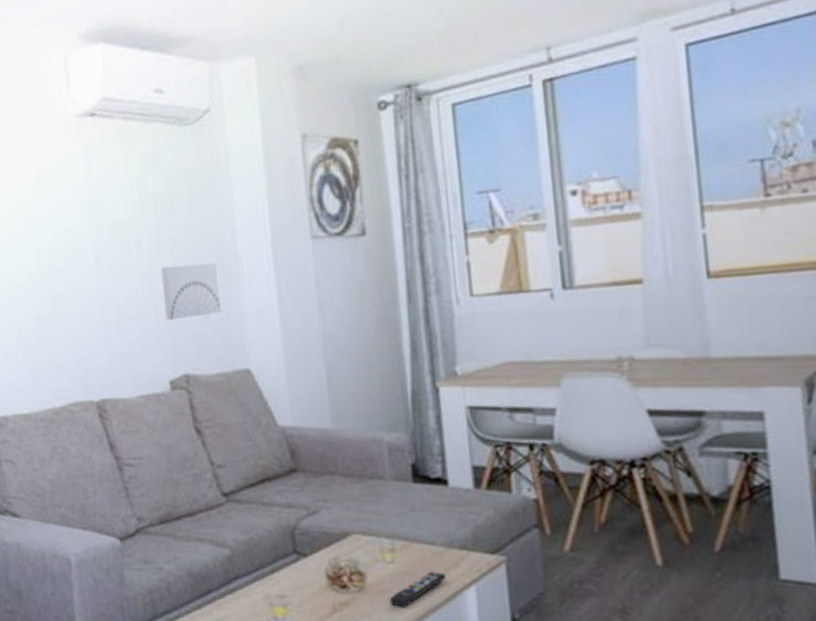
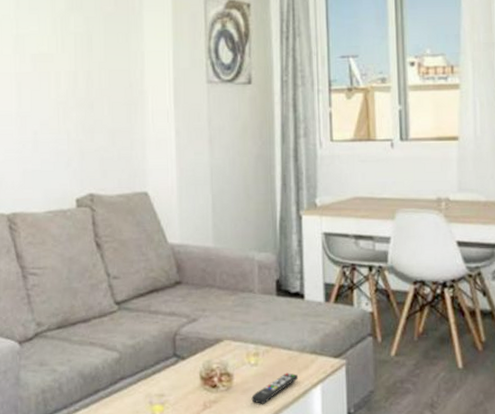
wall art: present [160,262,221,321] -> none [75,96,126,145]

